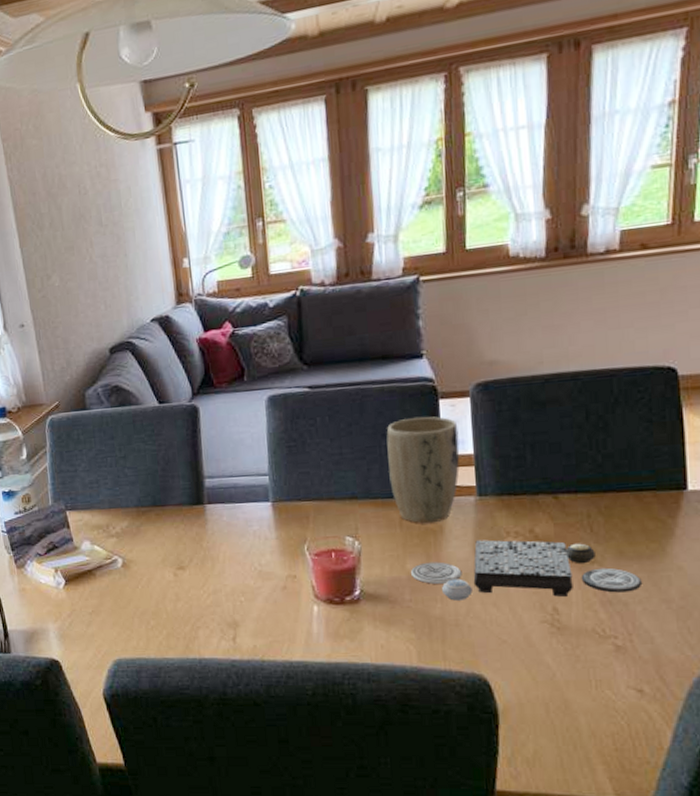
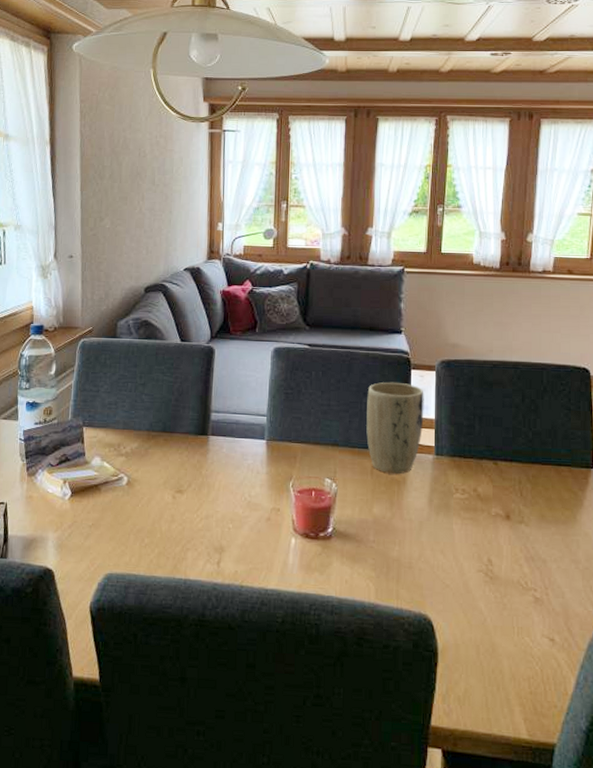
board game: present [411,540,643,601] -> none [377,493,558,551]

